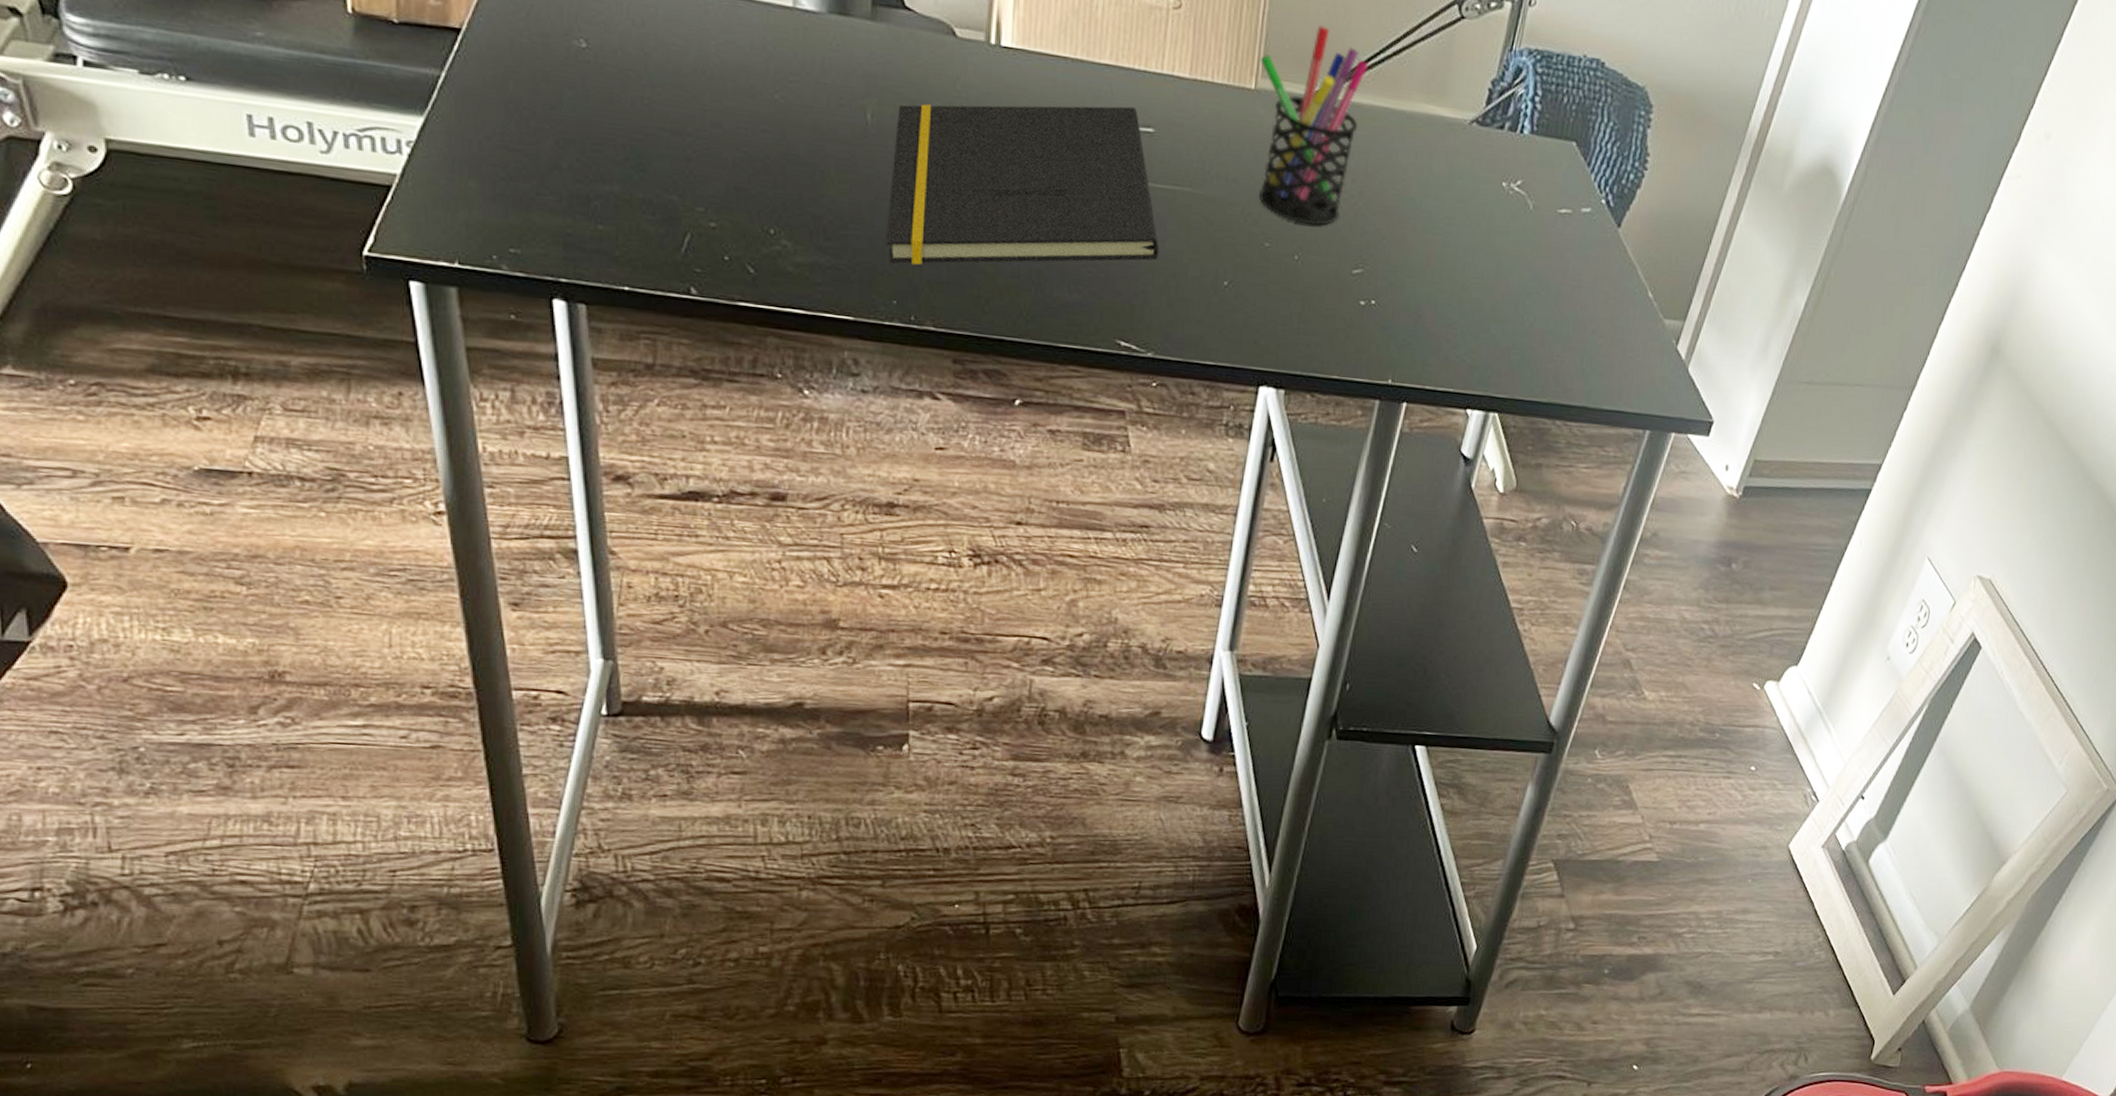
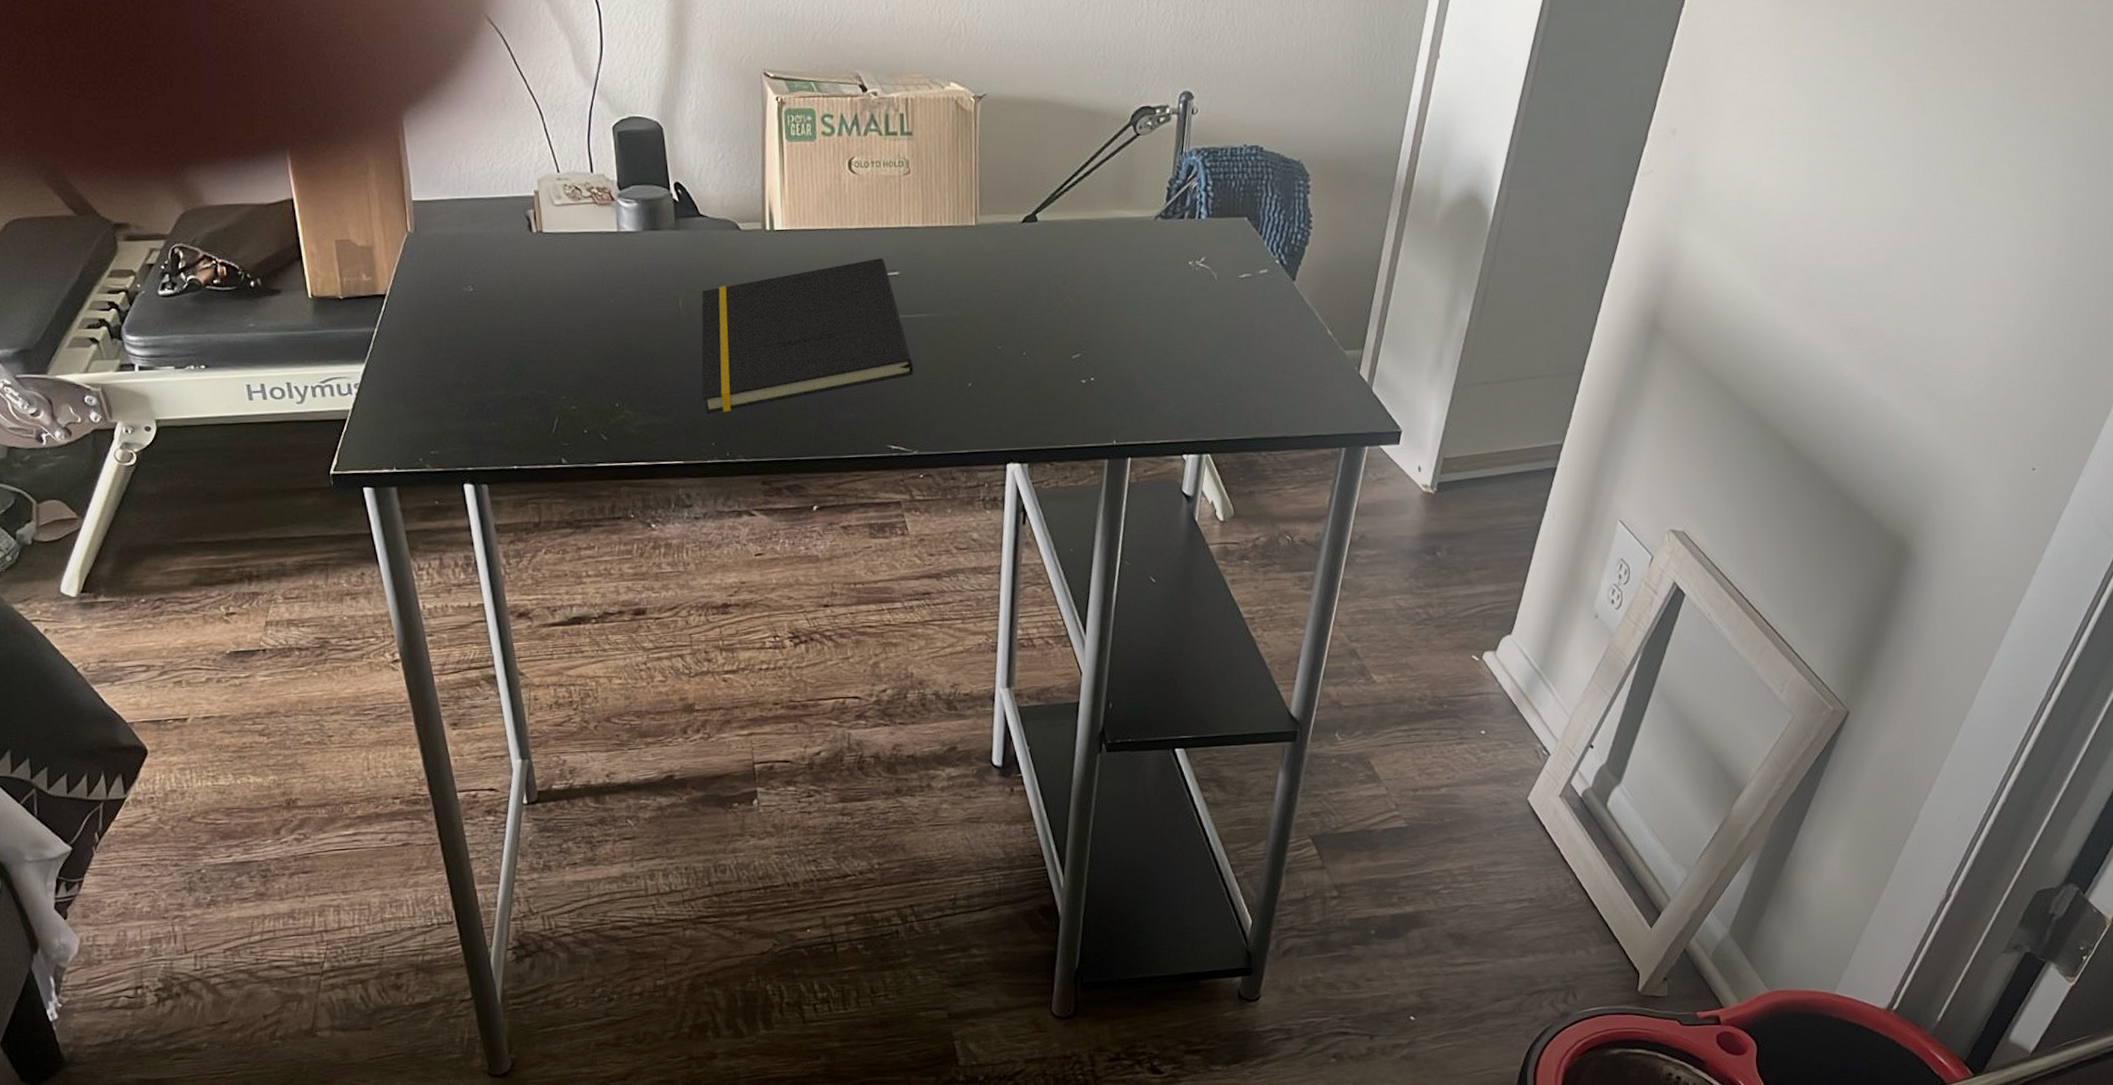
pen holder: present [1259,24,1368,225] -> none [977,164,1065,326]

